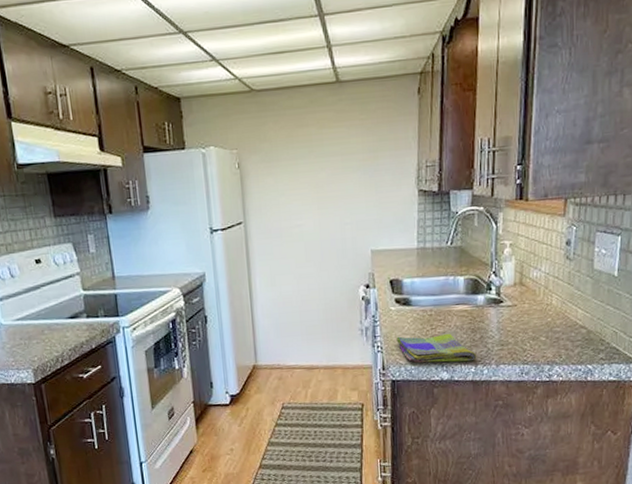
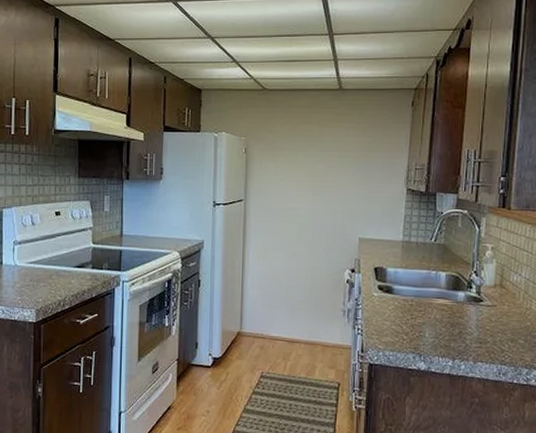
dish towel: present [396,333,477,364] -> none [377,321,455,355]

